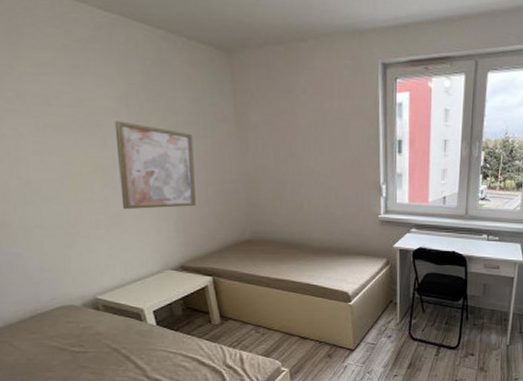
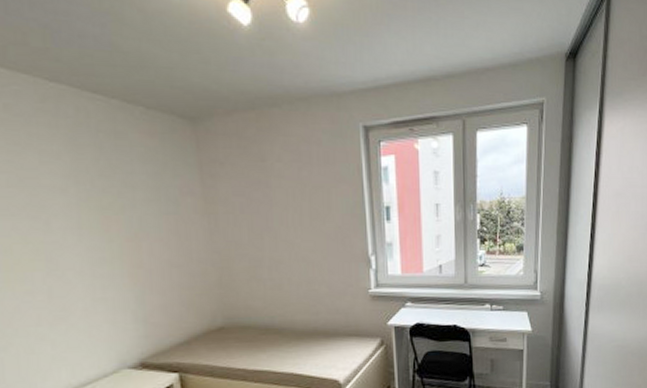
wall art: present [114,121,196,210] -> none [61,200,158,302]

